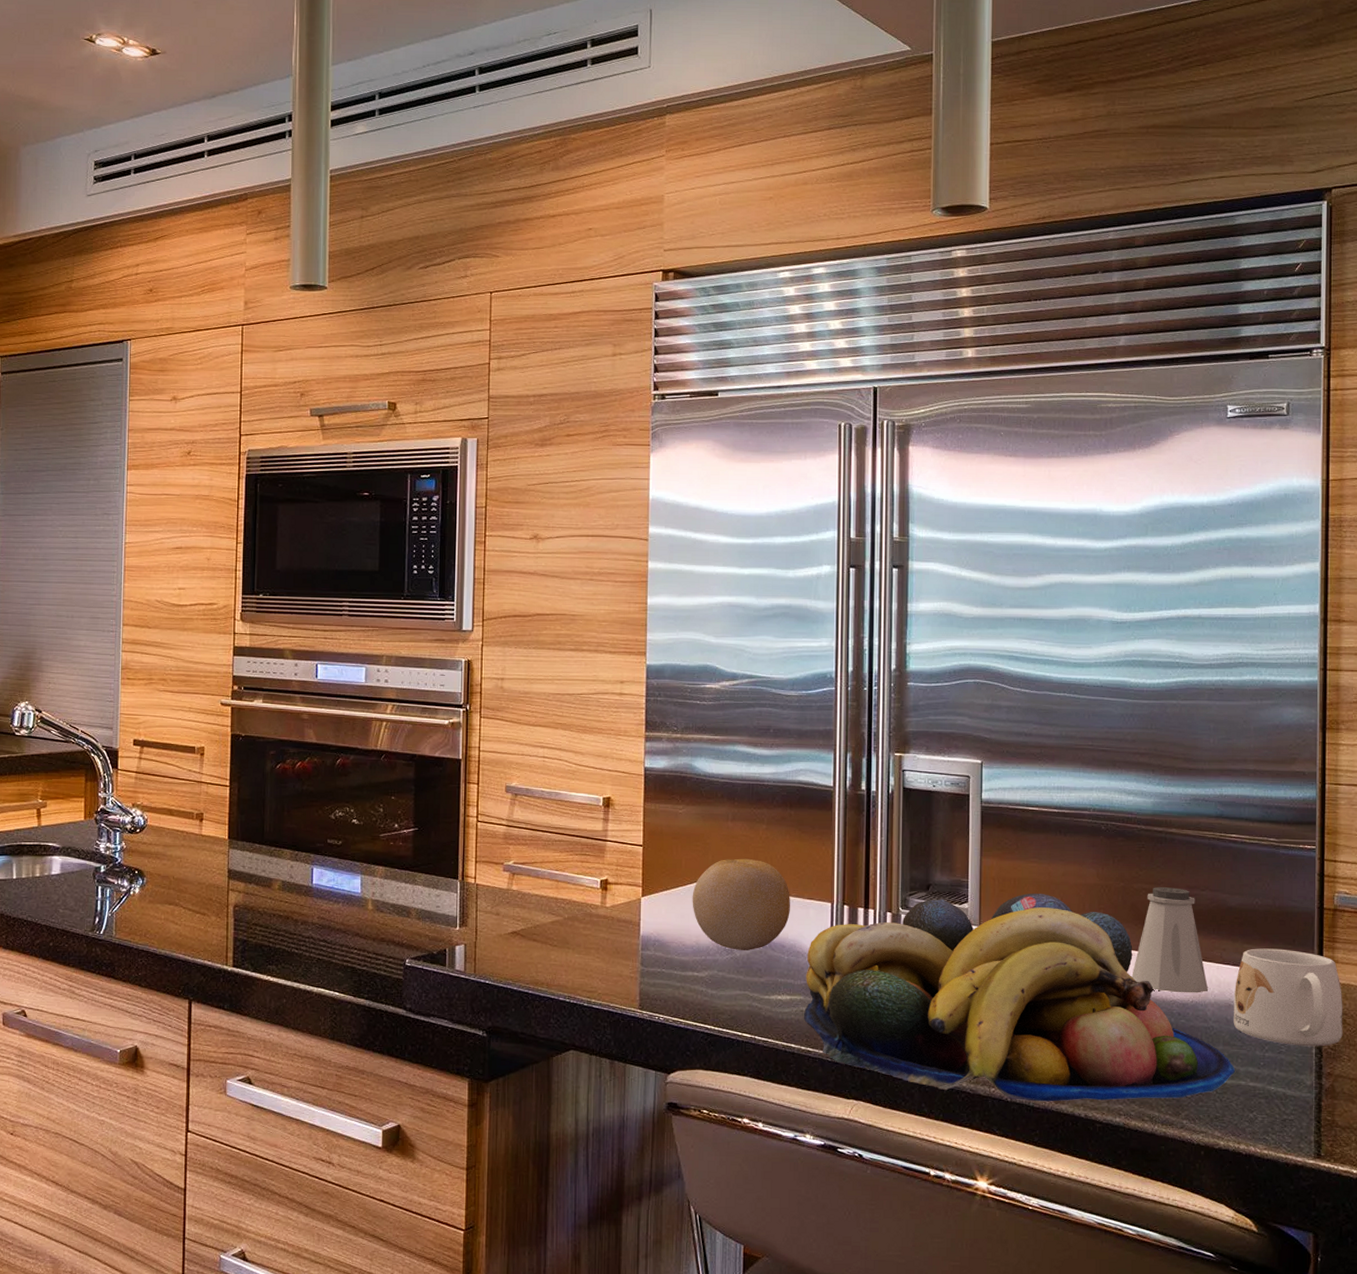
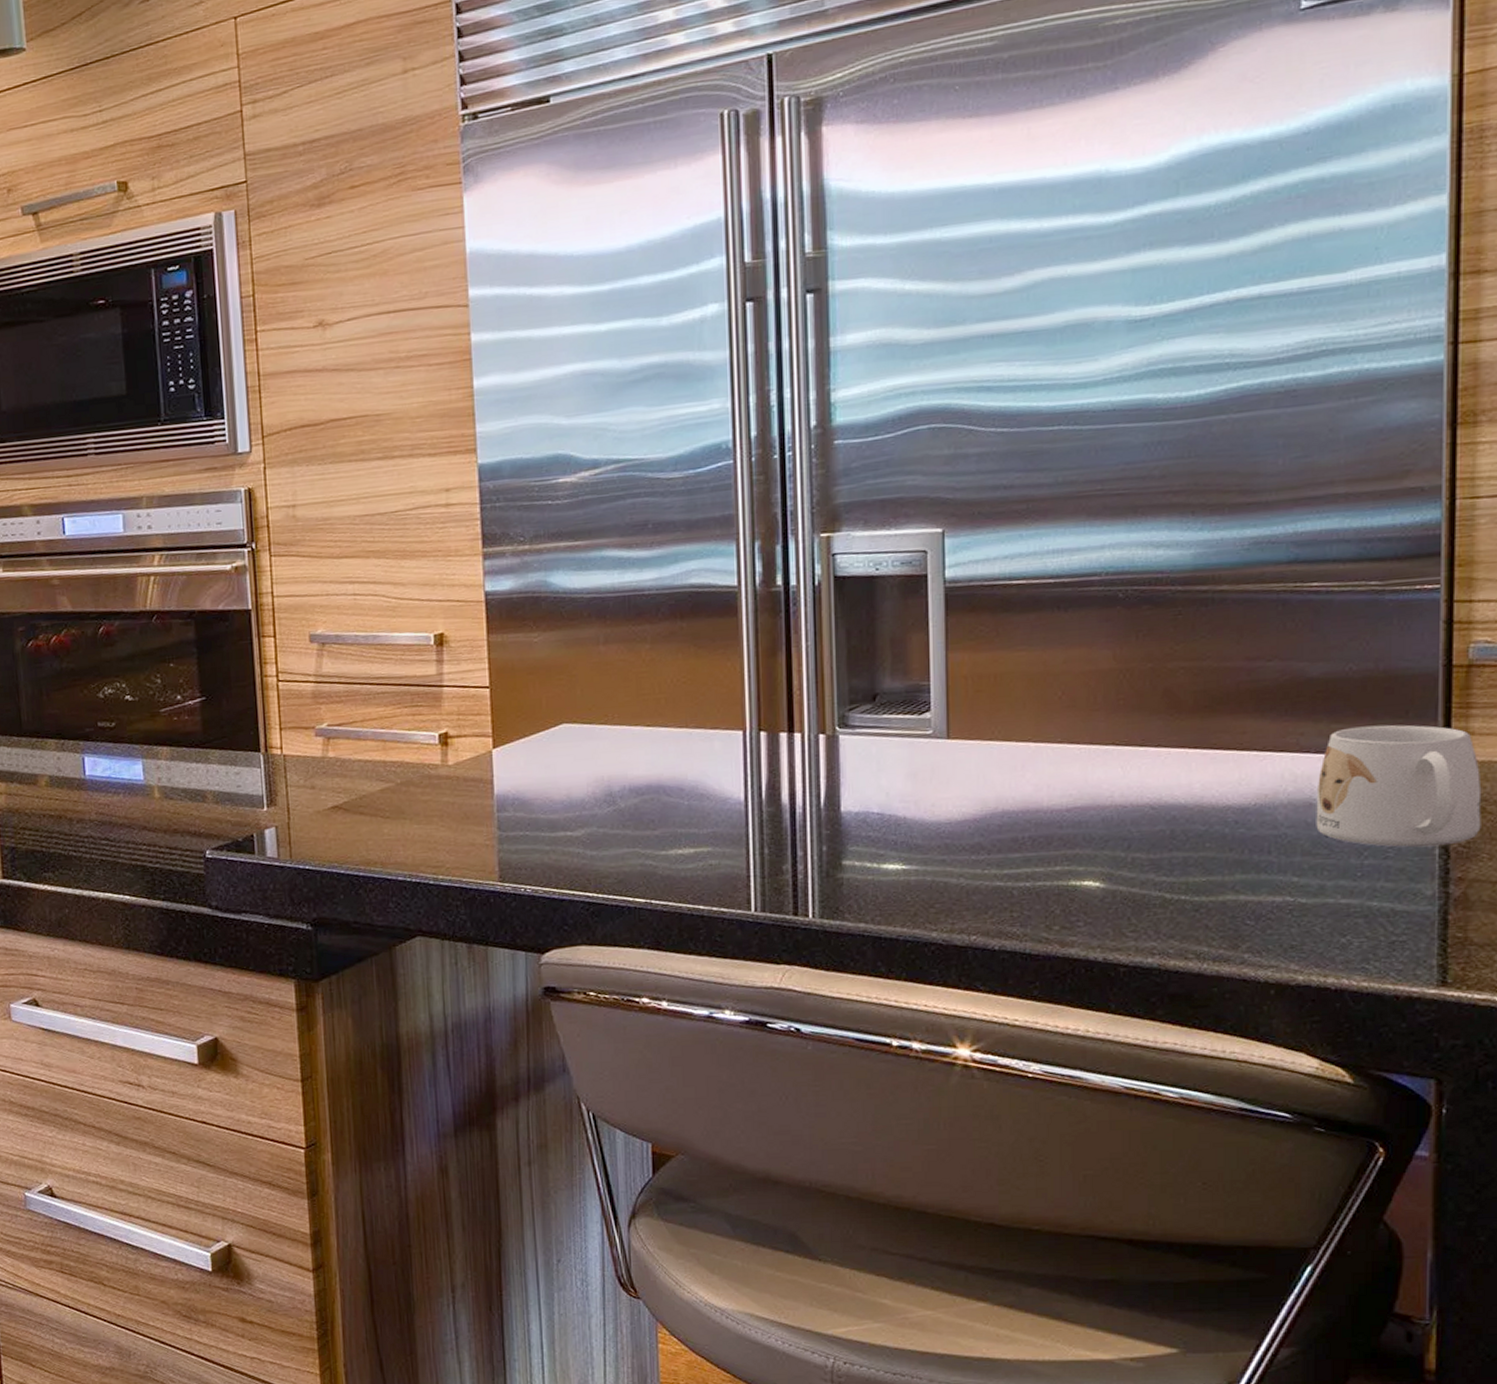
fruit: present [692,858,790,950] -> none [558,687,688,800]
fruit bowl: present [804,893,1235,1102] -> none [714,689,1319,948]
saltshaker: present [1131,887,1208,993] -> none [1166,661,1278,796]

